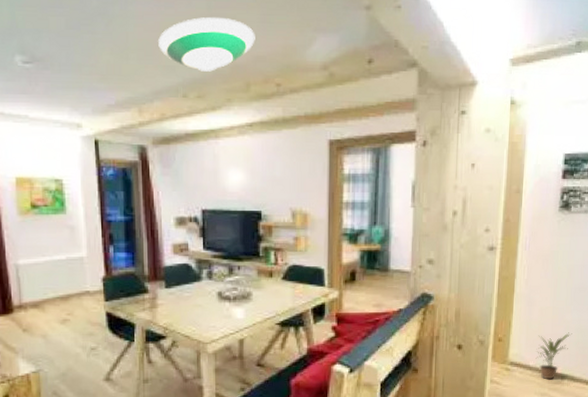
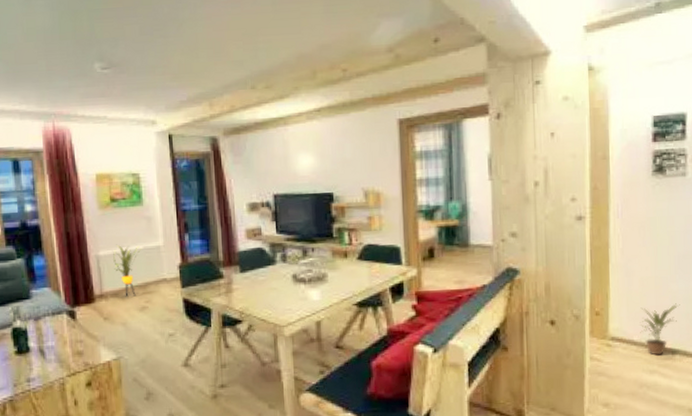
house plant: none [33,253,64,309] -> present [113,244,142,297]
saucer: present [158,17,255,72] -> none [226,12,320,64]

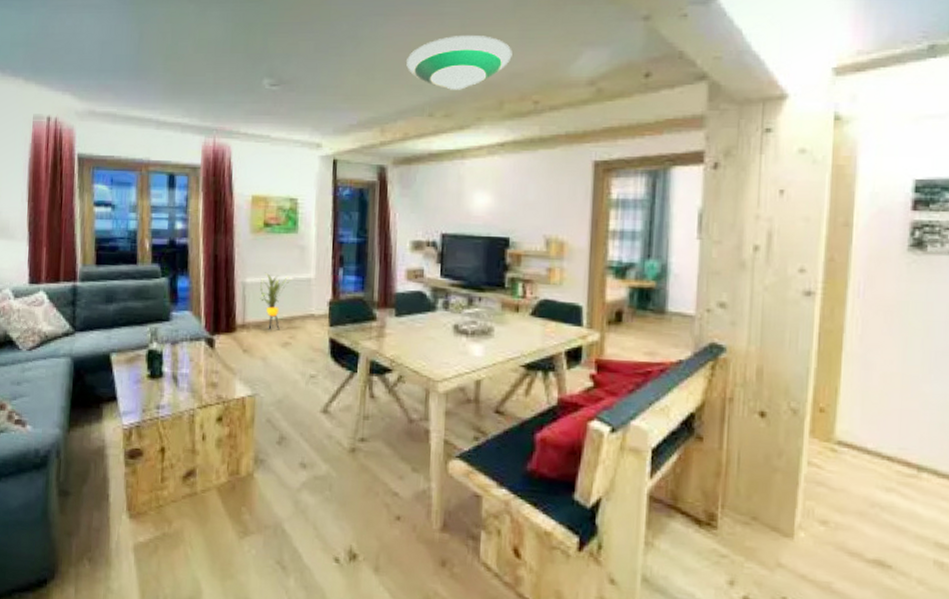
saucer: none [226,12,320,64] -> present [406,36,512,90]
potted plant: present [640,303,680,356] -> none [876,409,934,471]

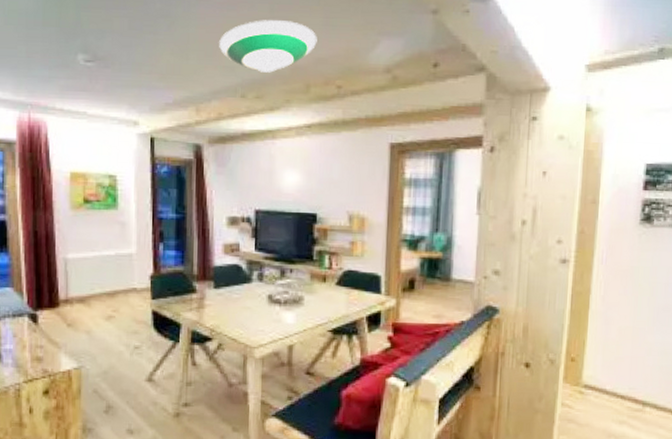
house plant: present [260,272,291,330] -> none [82,248,113,304]

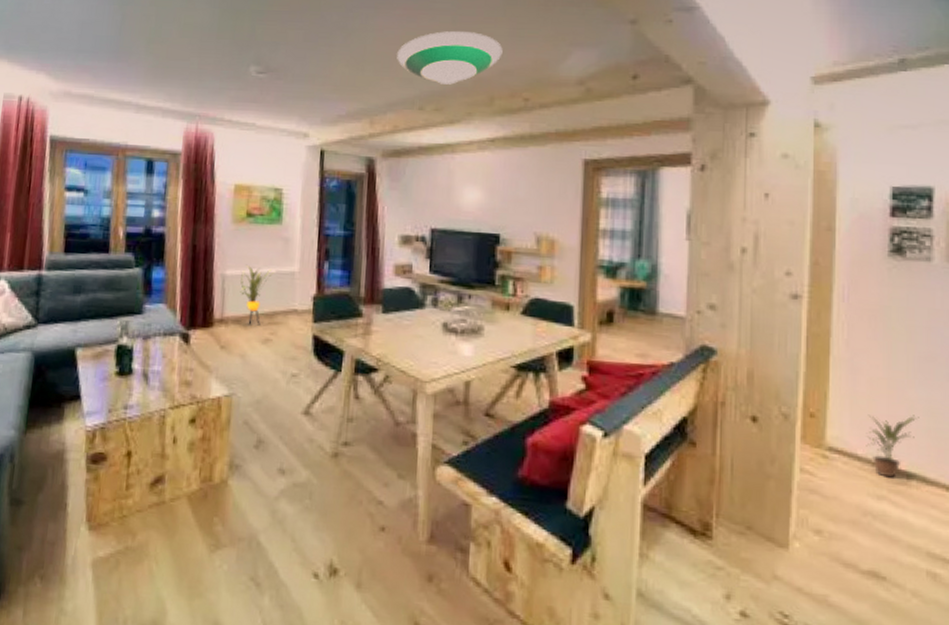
house plant: none [82,248,113,304] -> present [240,264,274,326]
potted plant: none [613,355,655,407] -> present [866,414,919,478]

